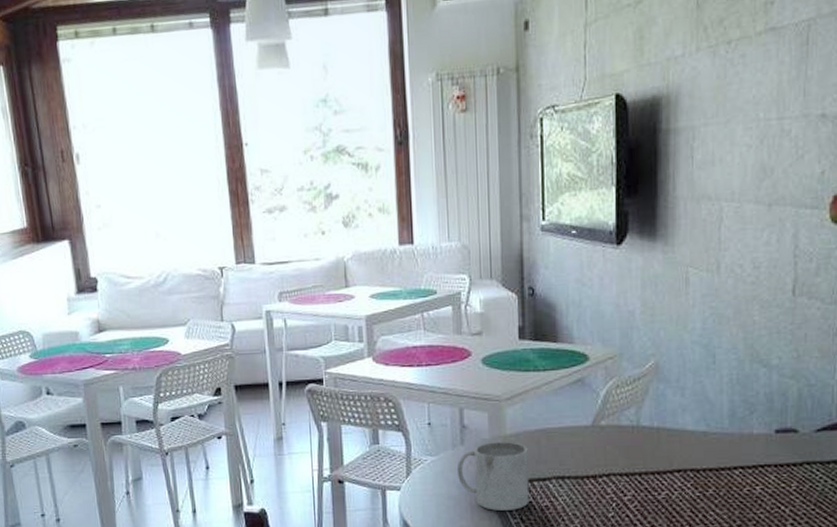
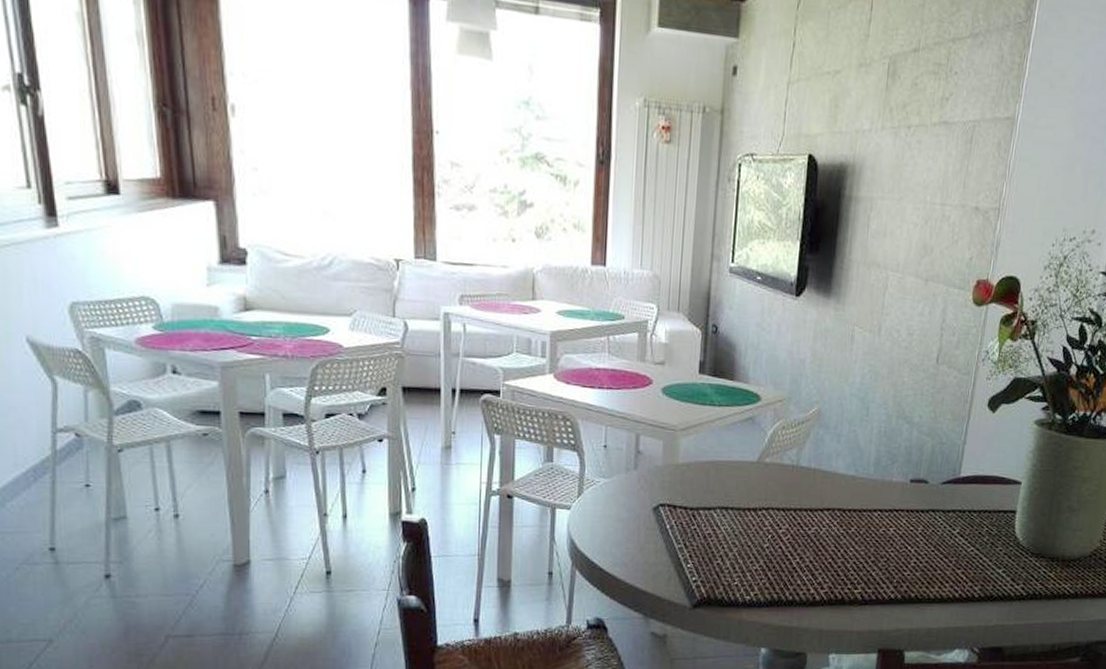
mug: present [458,441,529,511] -> none [629,469,697,536]

